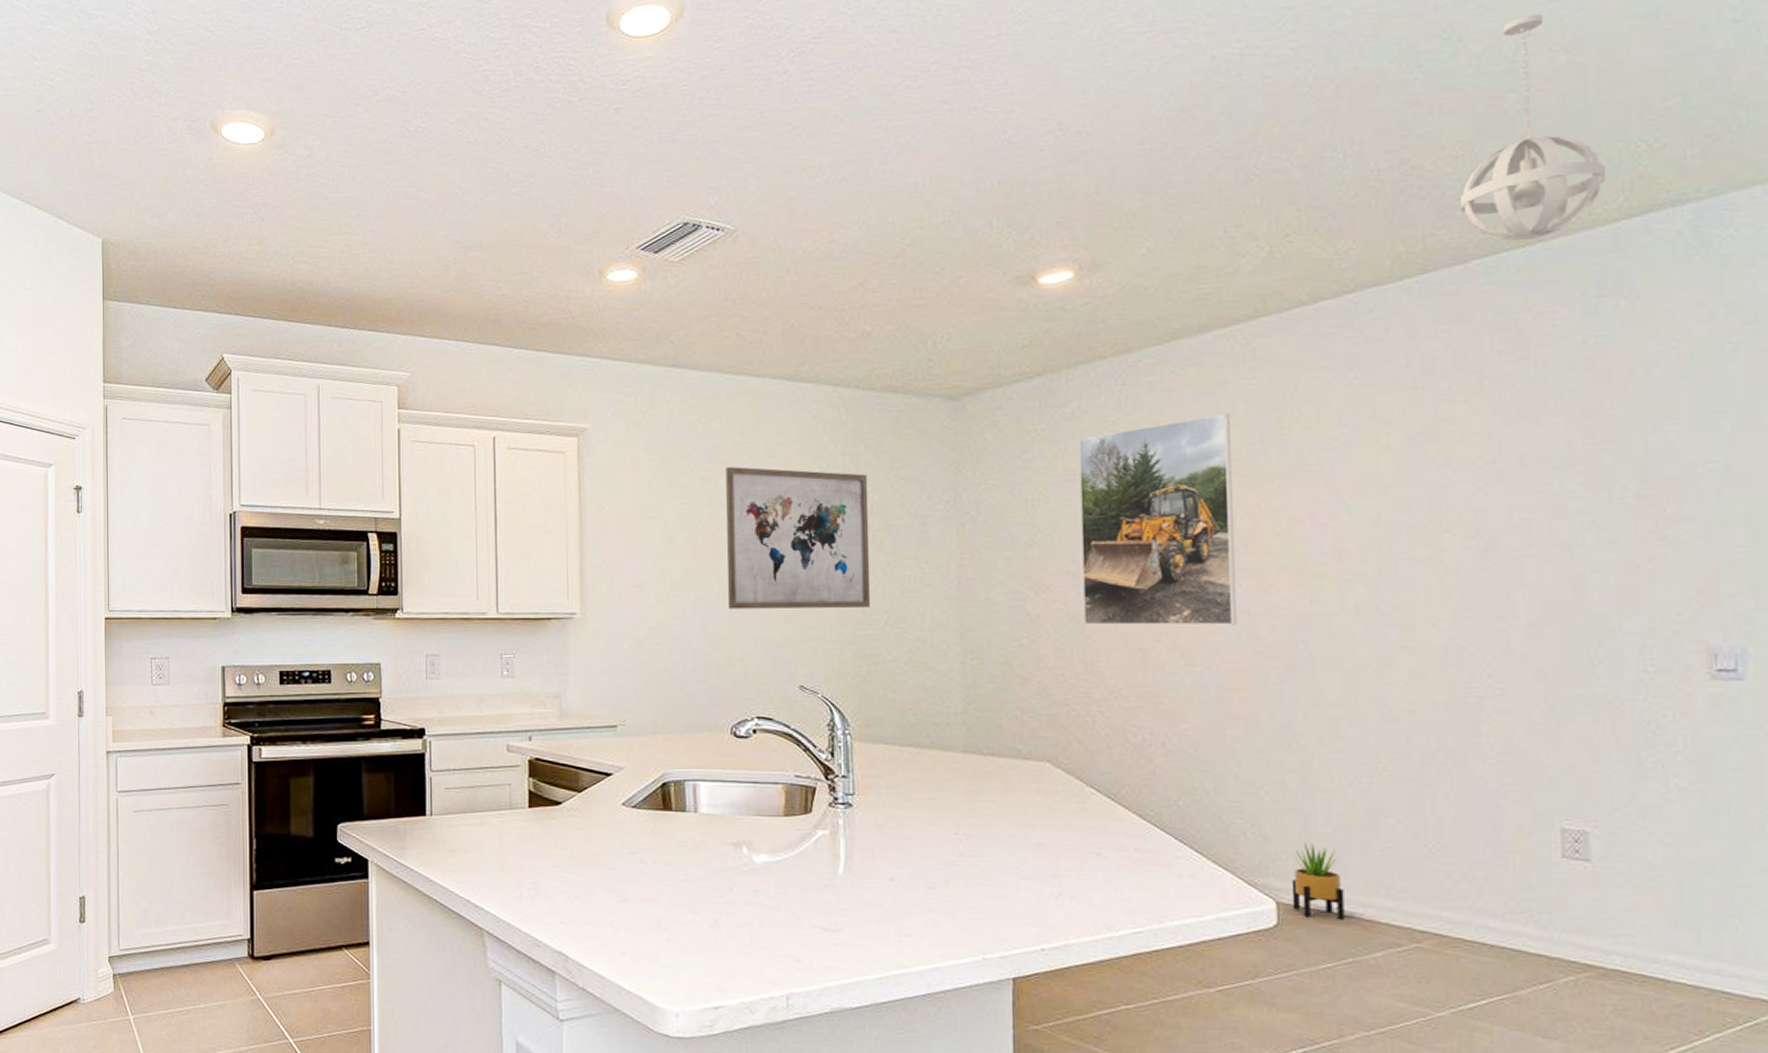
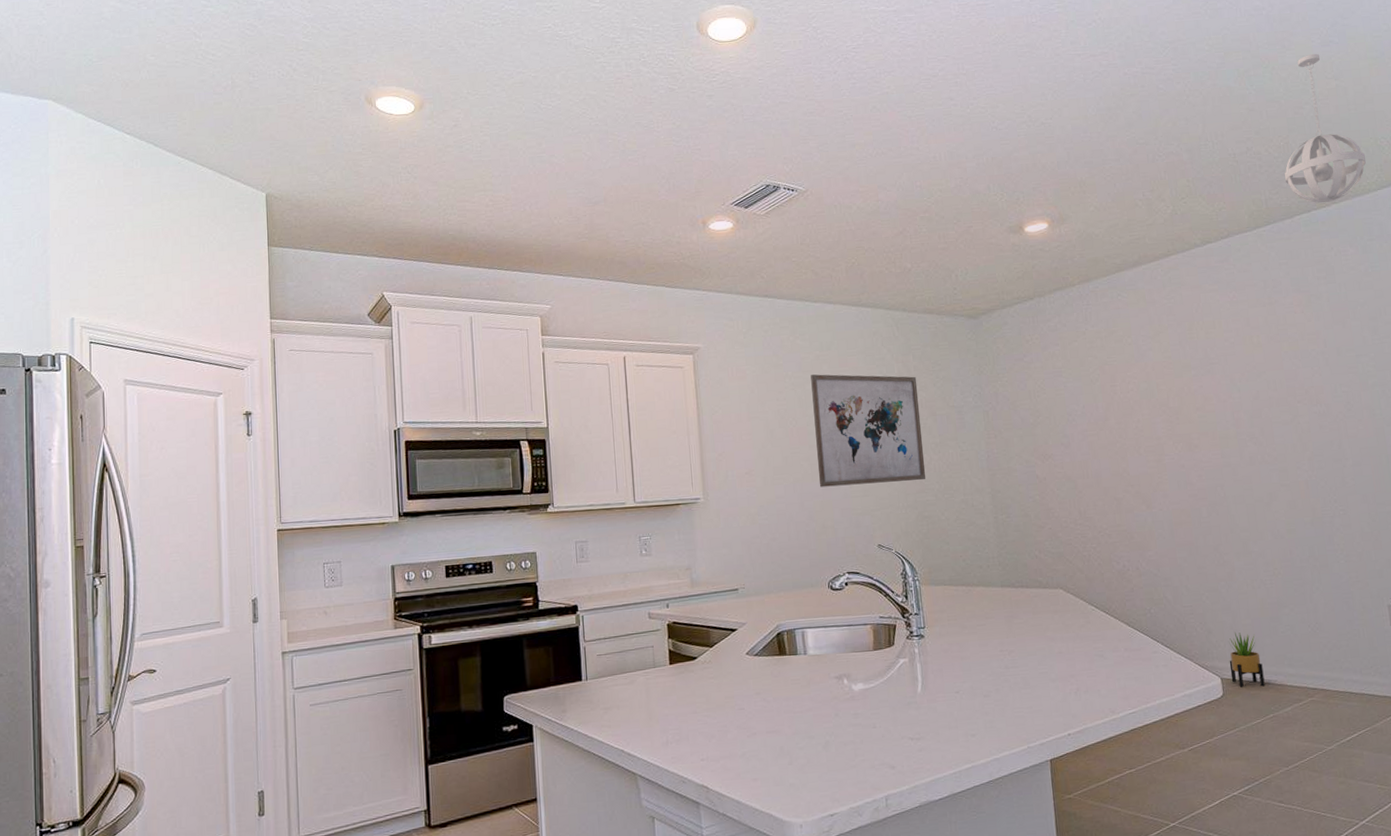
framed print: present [1079,413,1237,626] -> none [1061,323,1177,483]

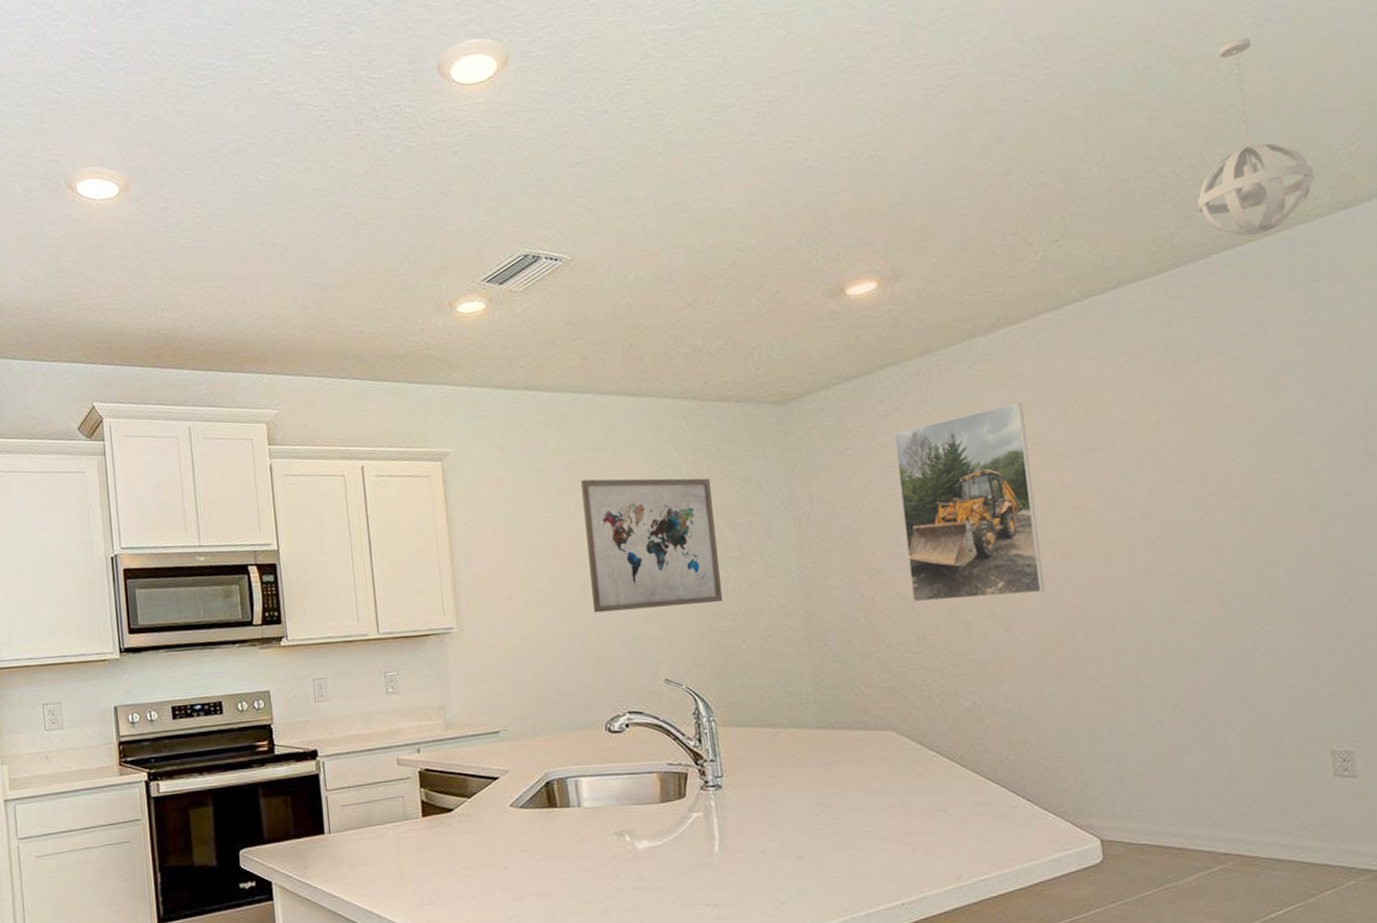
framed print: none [1061,323,1177,483] -> present [894,402,1045,603]
potted plant: present [1229,632,1265,687] -> none [1111,783,1160,851]

